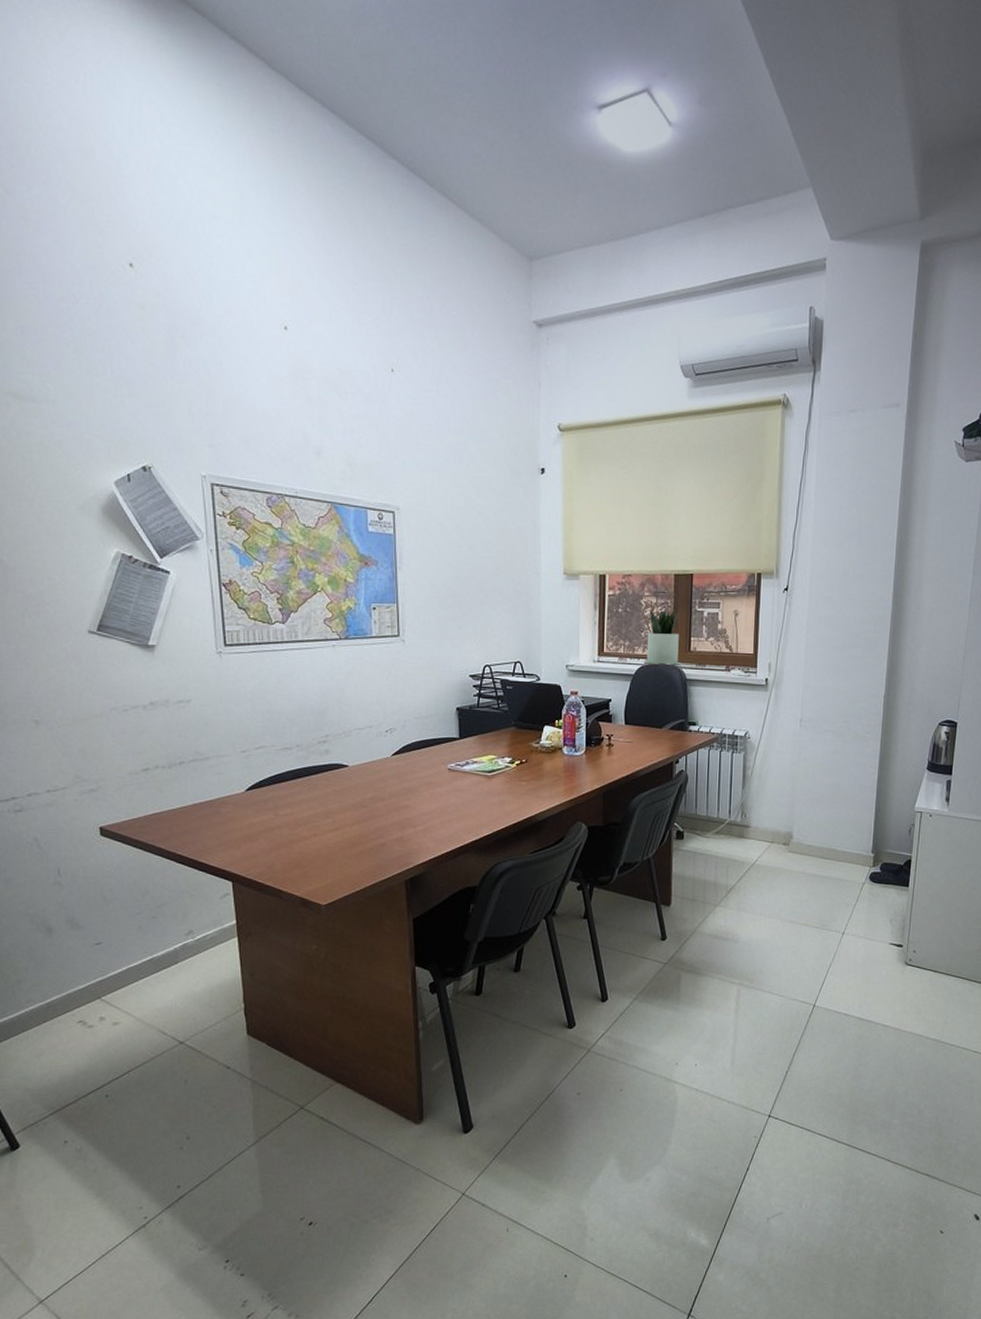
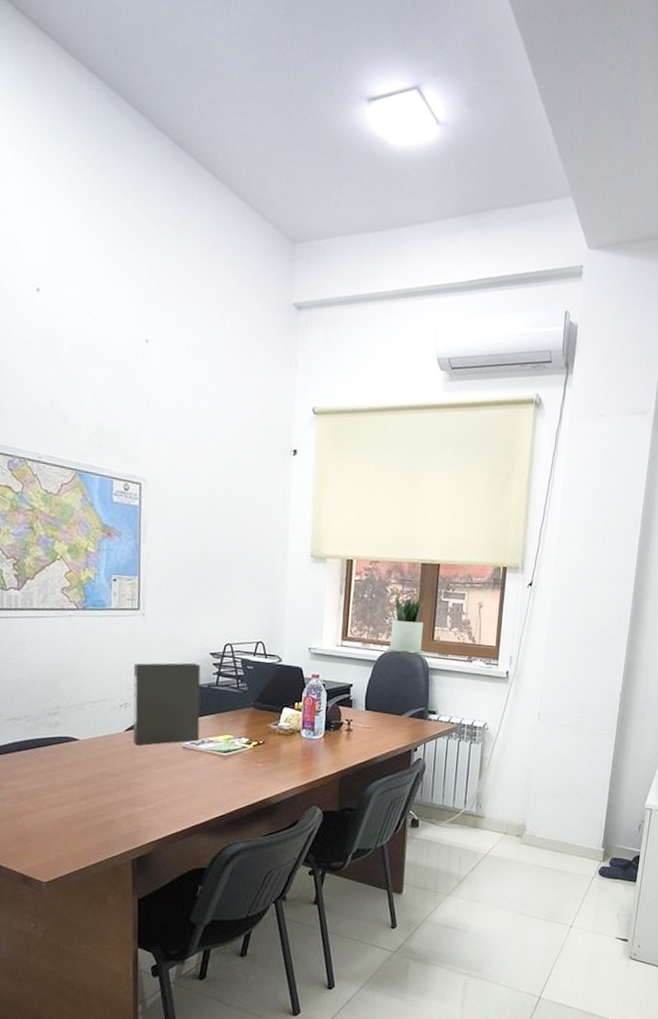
binder: none [396,686,463,769] -> present [132,662,201,745]

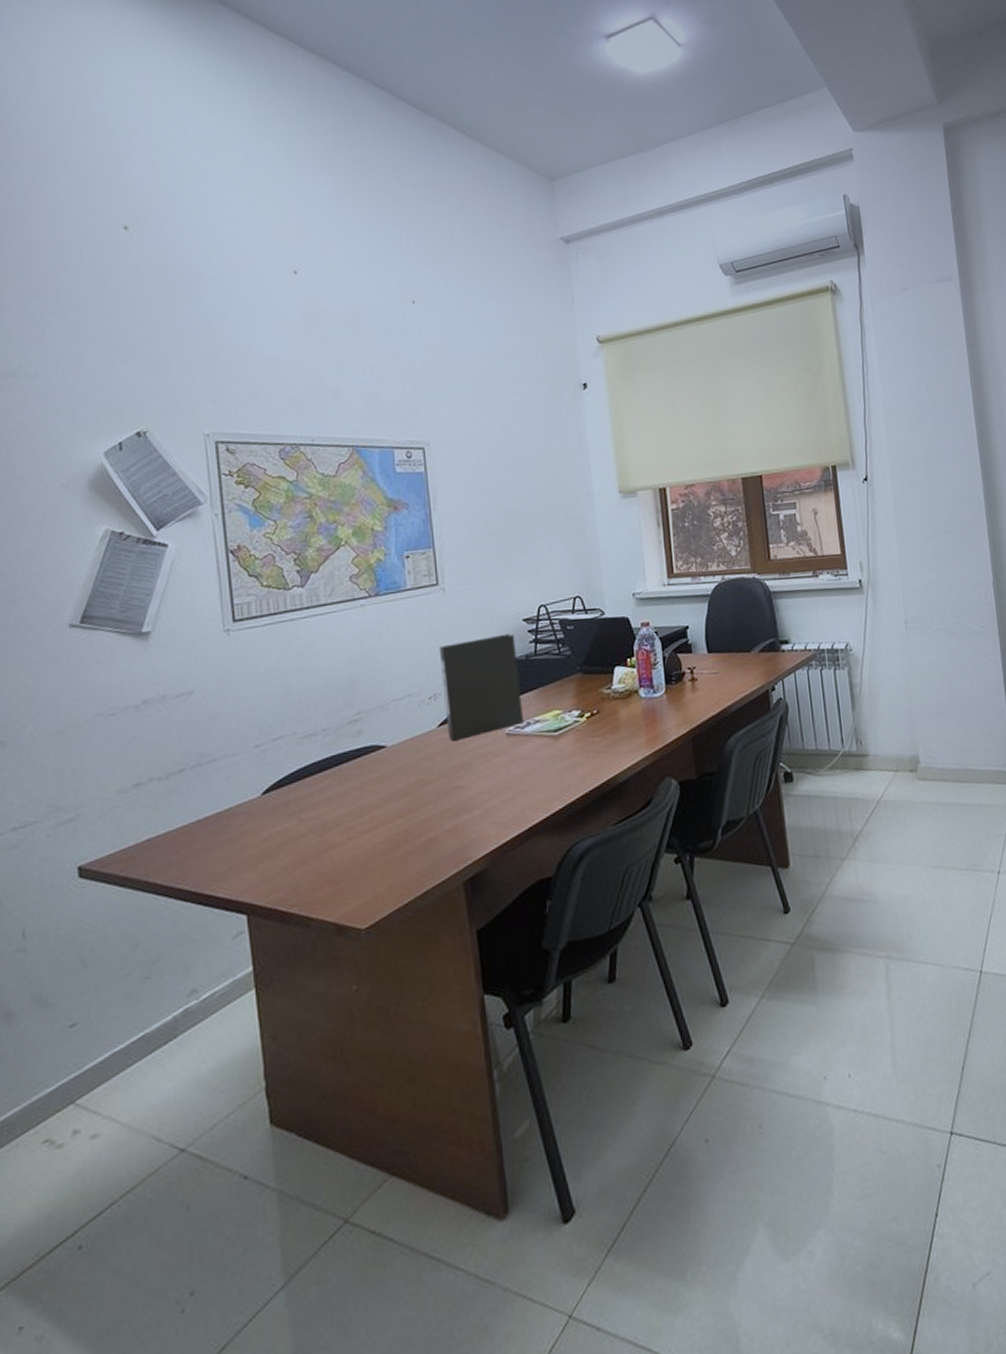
planter: present [386,596,425,656] -> none [719,516,763,583]

